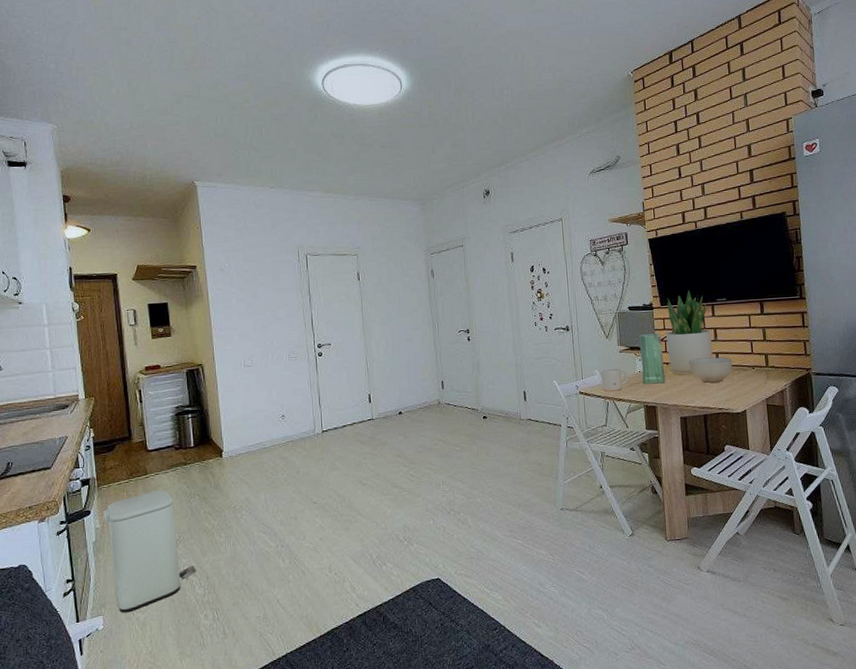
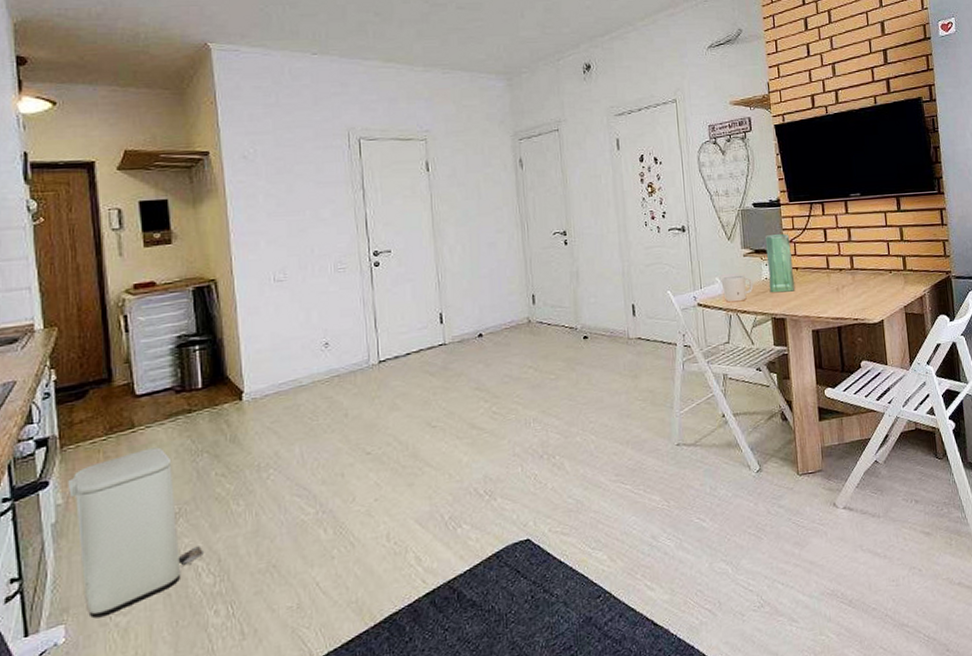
planter: present [666,290,713,376] -> none [795,183,847,282]
bowl: present [689,357,733,383] -> none [821,260,868,290]

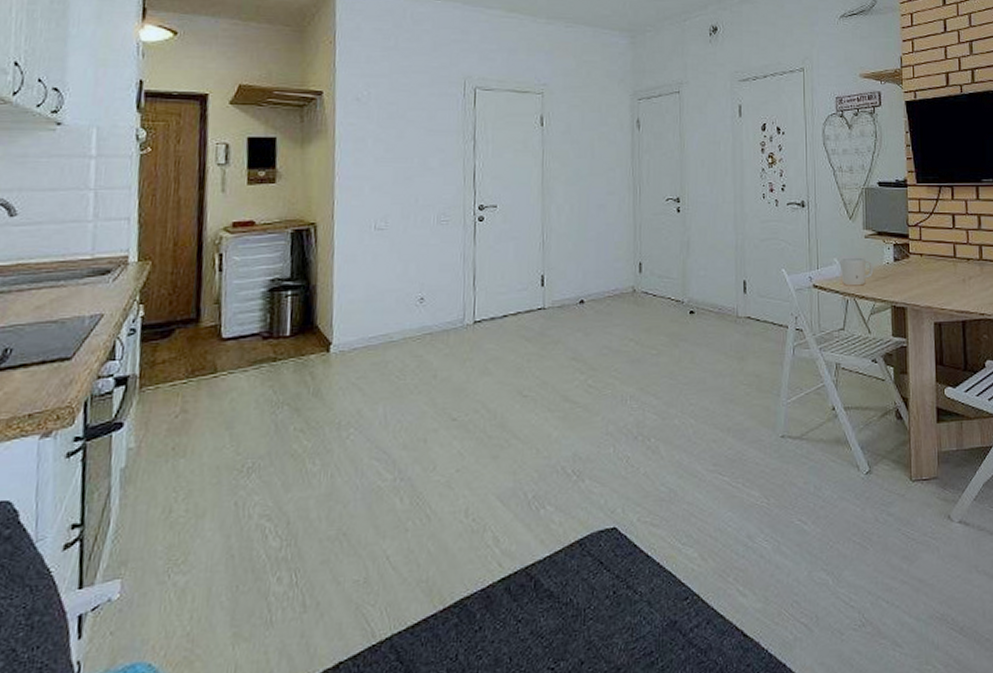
pedal bin: present [68,447,203,618] -> none [142,395,273,575]
vase: present [765,234,795,293] -> none [889,217,919,279]

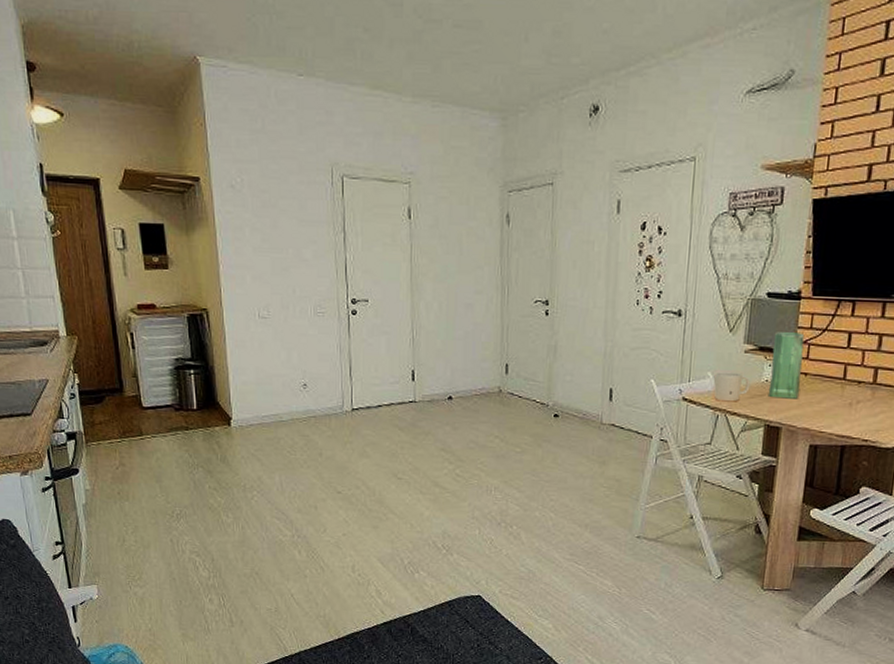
vase: none [889,217,919,279] -> present [768,332,805,399]

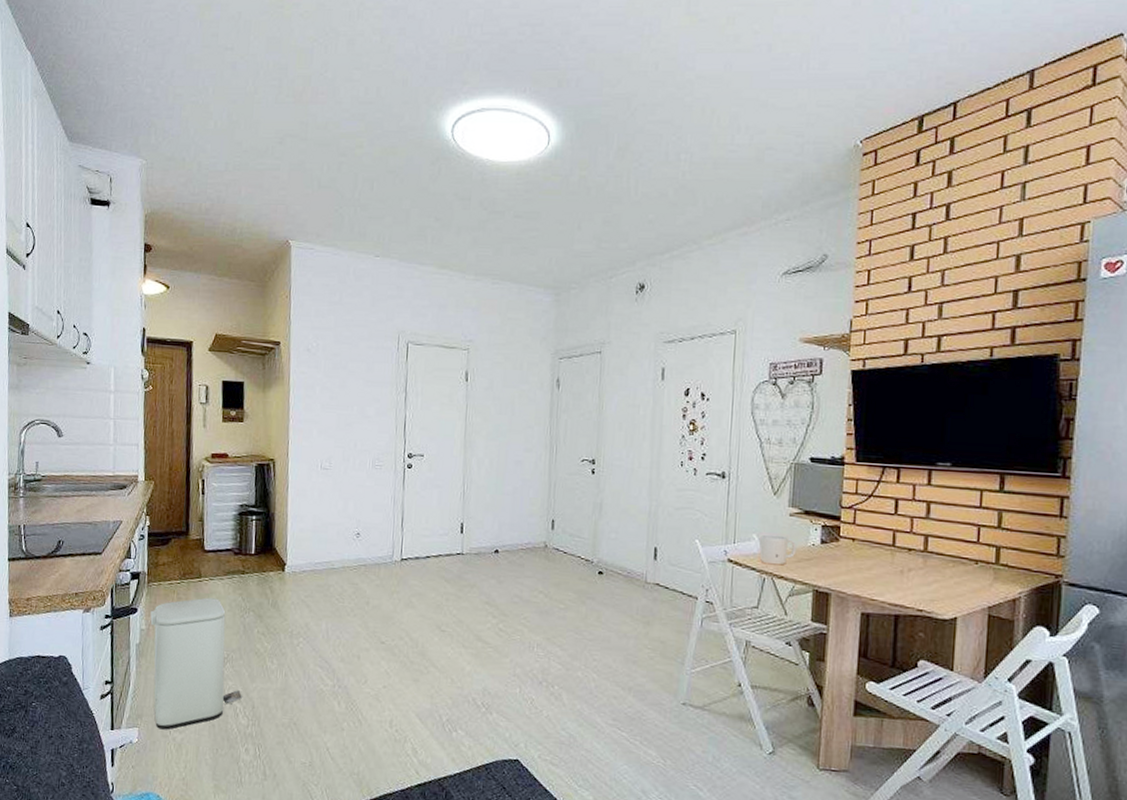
pedal bin: none [93,455,200,586] -> present [150,597,242,730]
vase: present [768,332,805,399] -> none [815,496,850,565]

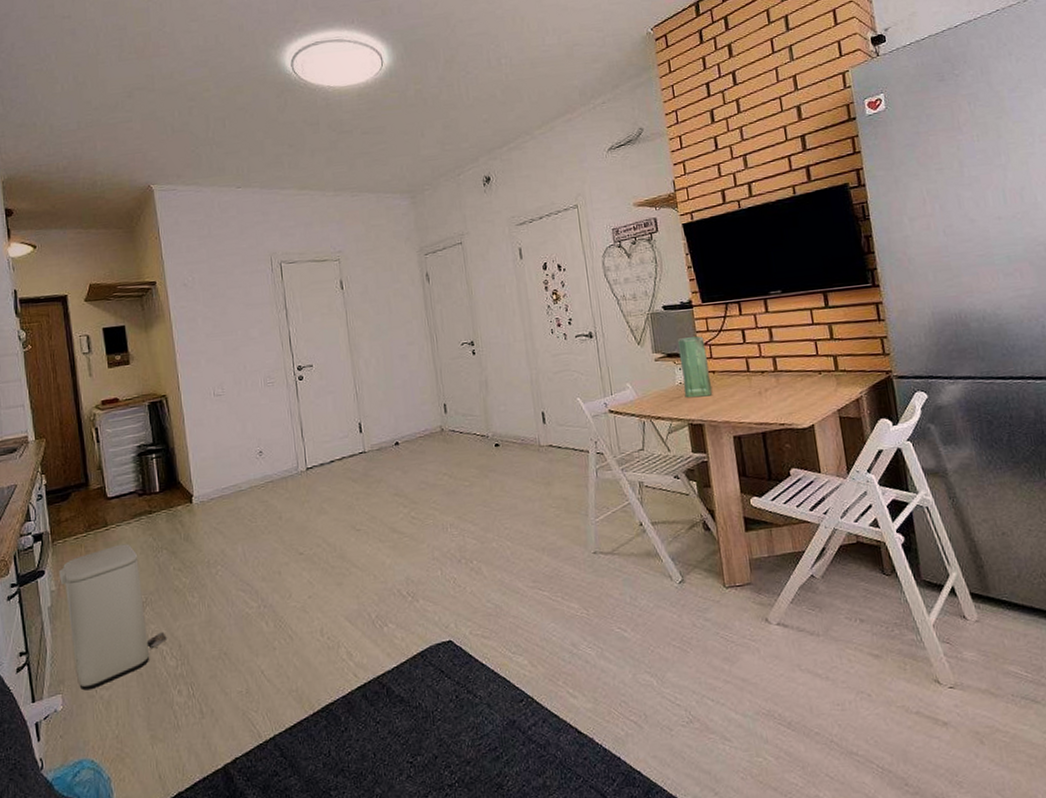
mug: present [759,534,797,566] -> none [633,380,667,409]
vase: none [815,496,850,565] -> present [677,336,713,398]

